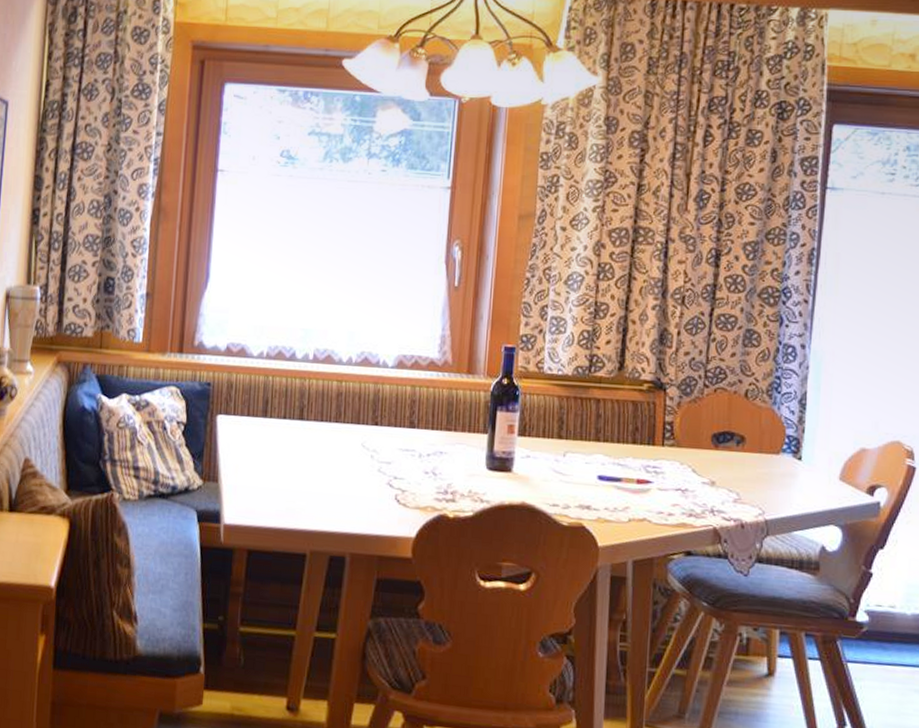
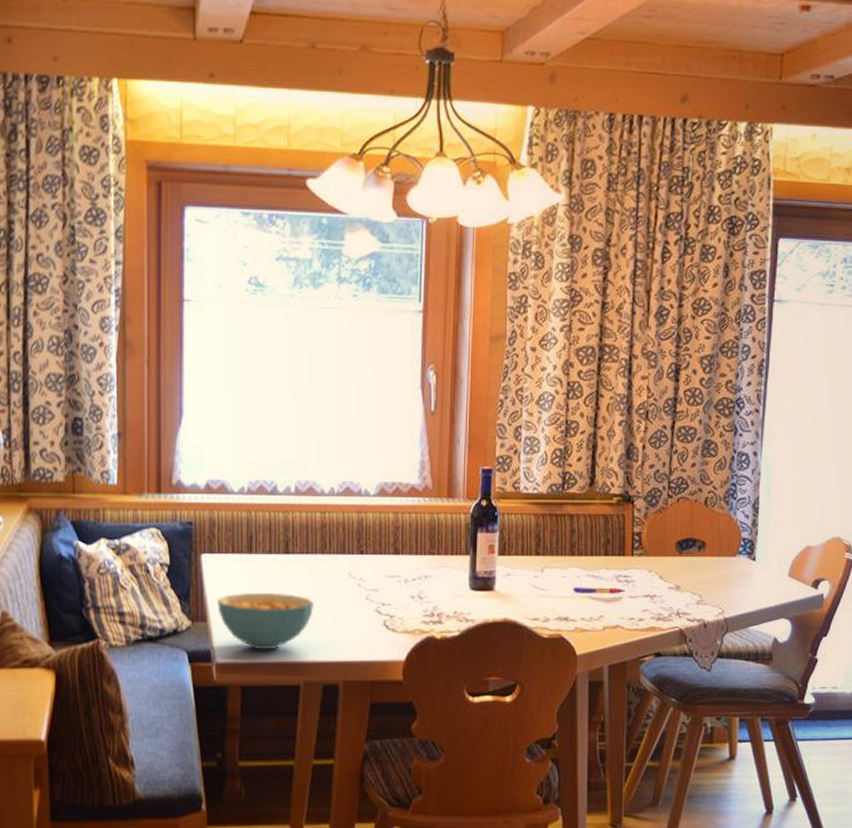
cereal bowl: none [229,455,325,516] -> present [216,592,313,650]

